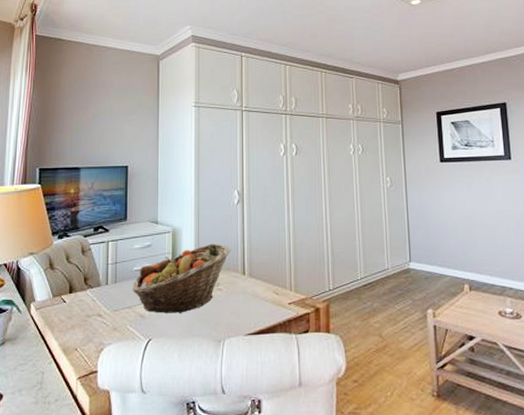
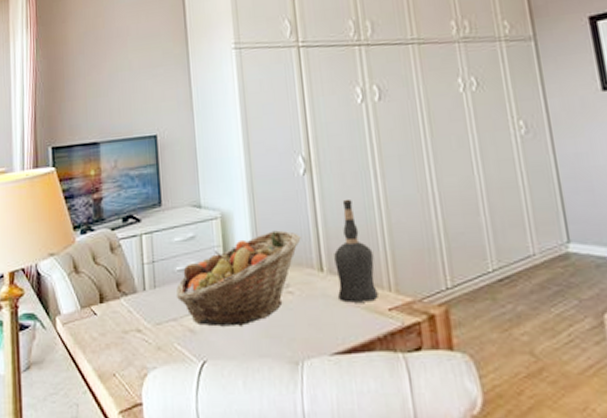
liquor bottle: none [254,223,282,298] -> present [334,198,378,303]

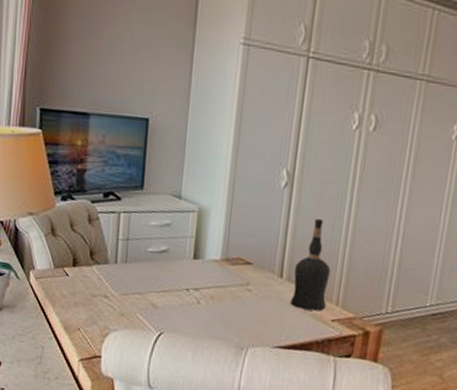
fruit basket: present [176,230,301,327] -> none [145,233,269,310]

